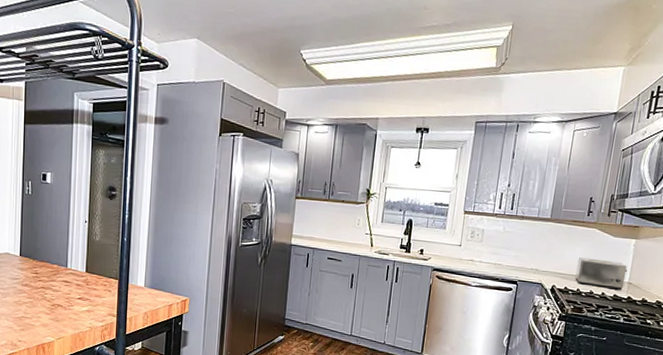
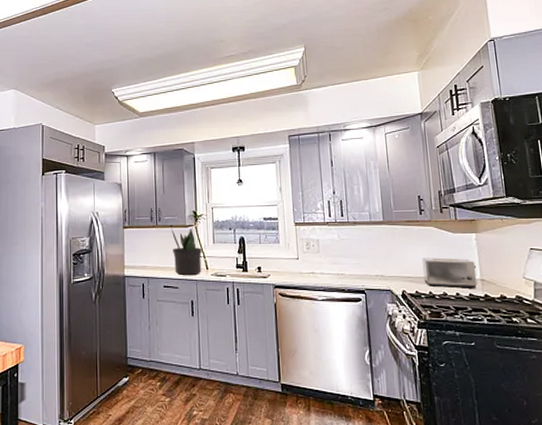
planter: none [340,204,370,251] -> present [171,228,202,276]

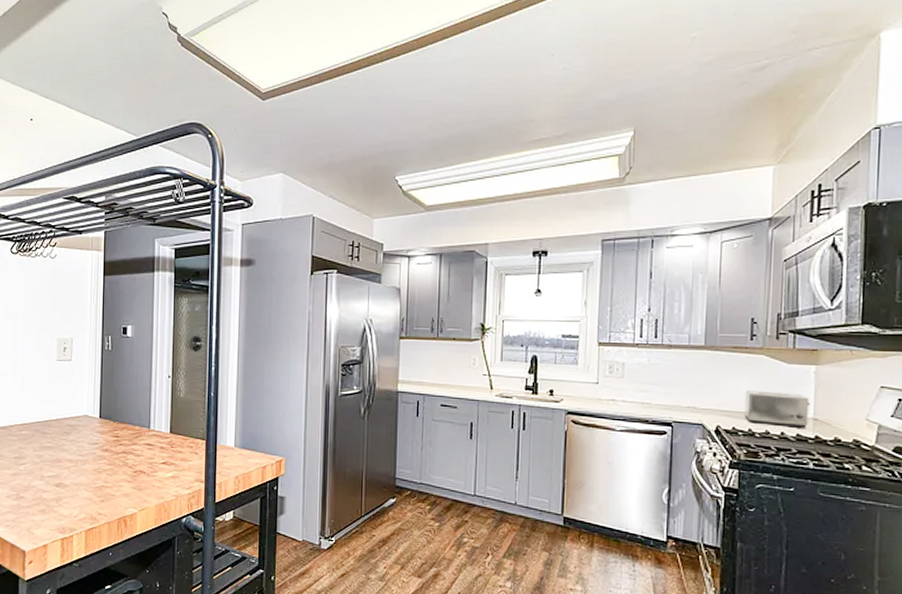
planter: present [171,228,202,276] -> none [453,342,487,396]

